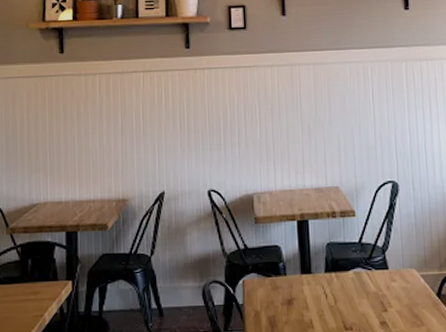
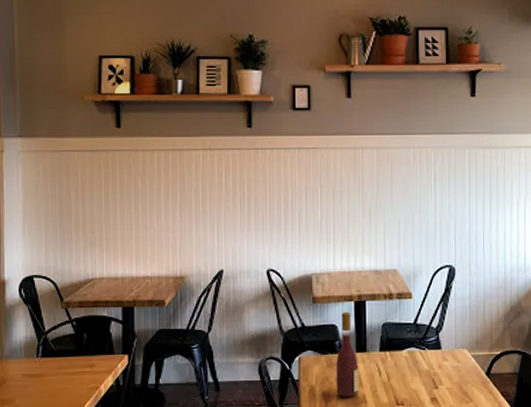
wine bottle: none [280,232,306,322] -> present [336,312,359,397]

